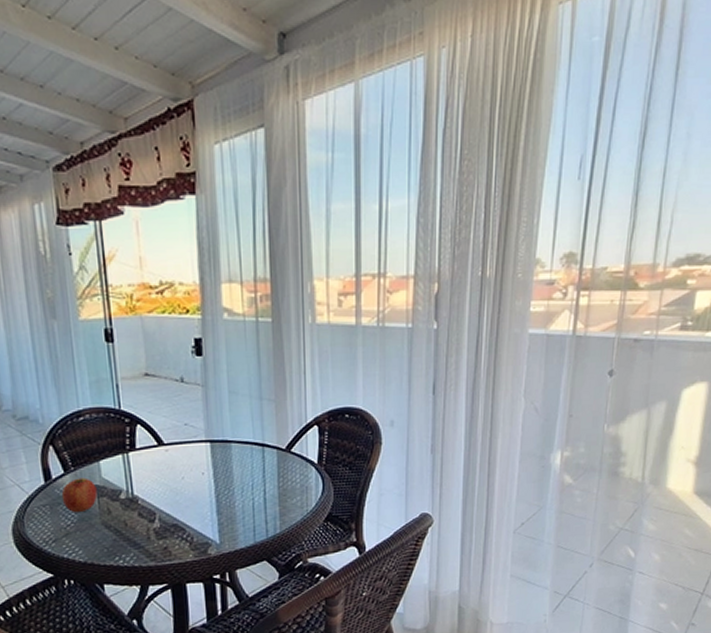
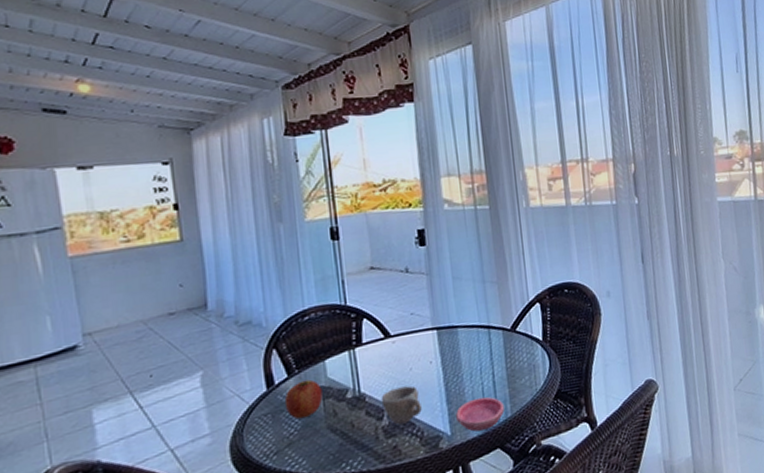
cup: none [153,493,192,529] -> present [381,385,422,425]
saucer: none [225,511,273,543] -> present [456,397,504,432]

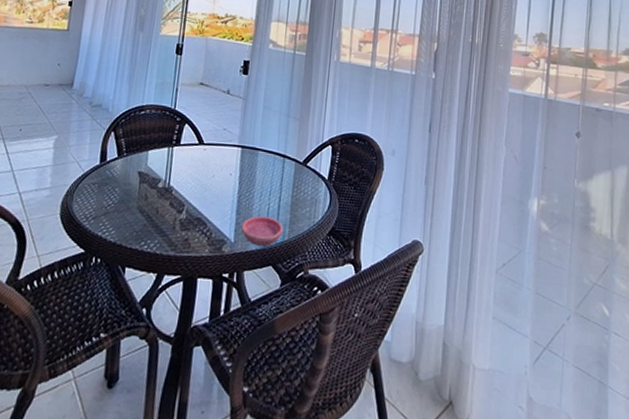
fruit: present [284,379,323,419] -> none [109,163,141,195]
cup: present [381,385,422,425] -> none [184,188,216,222]

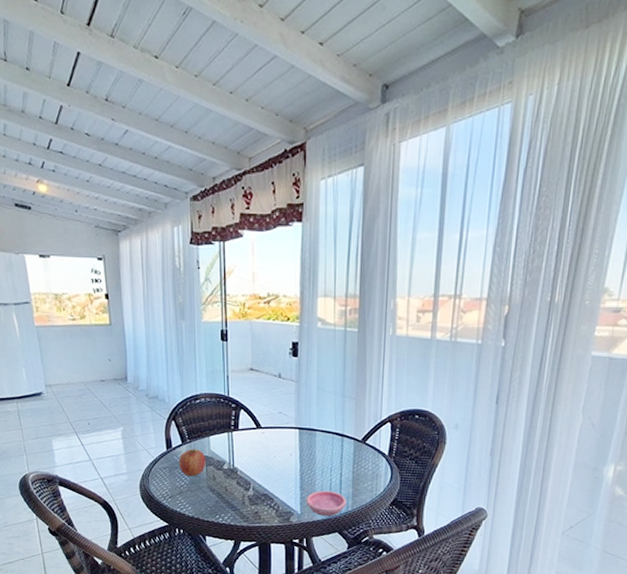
fruit: none [109,163,141,195] -> present [178,449,206,477]

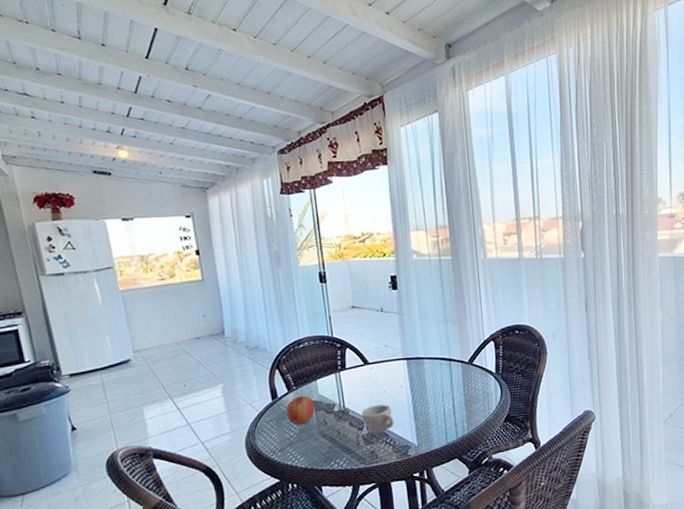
cup: none [249,469,280,497] -> present [361,404,394,435]
saucer: present [306,490,346,516] -> none [422,416,462,444]

